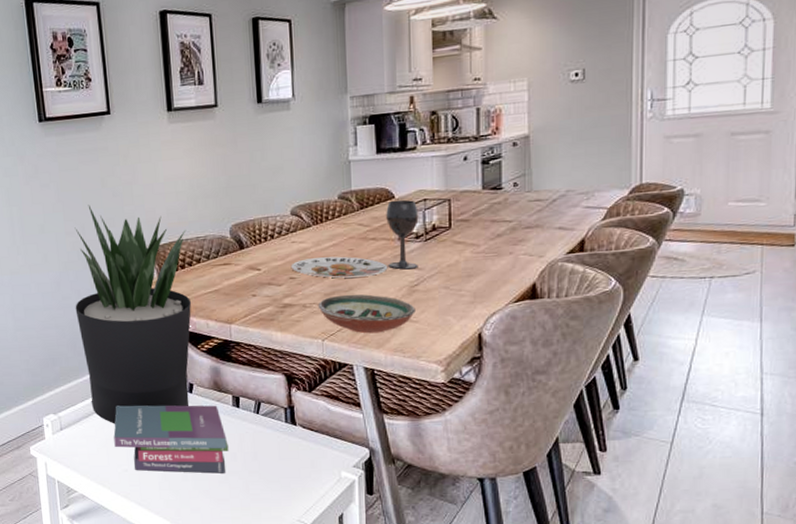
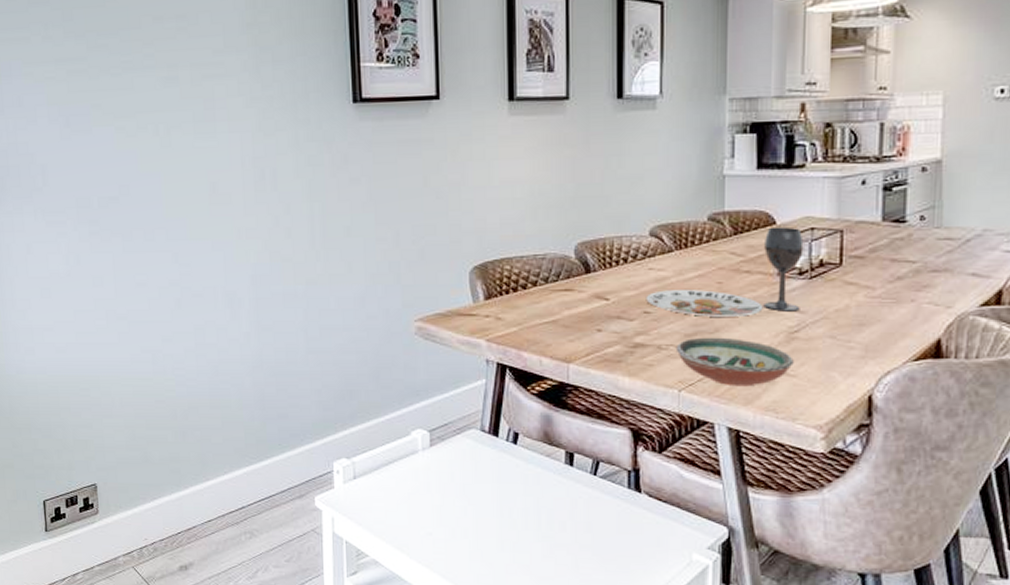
planter: present [74,205,192,424] -> none [381,206,523,476]
books: present [113,405,229,474] -> none [418,453,557,546]

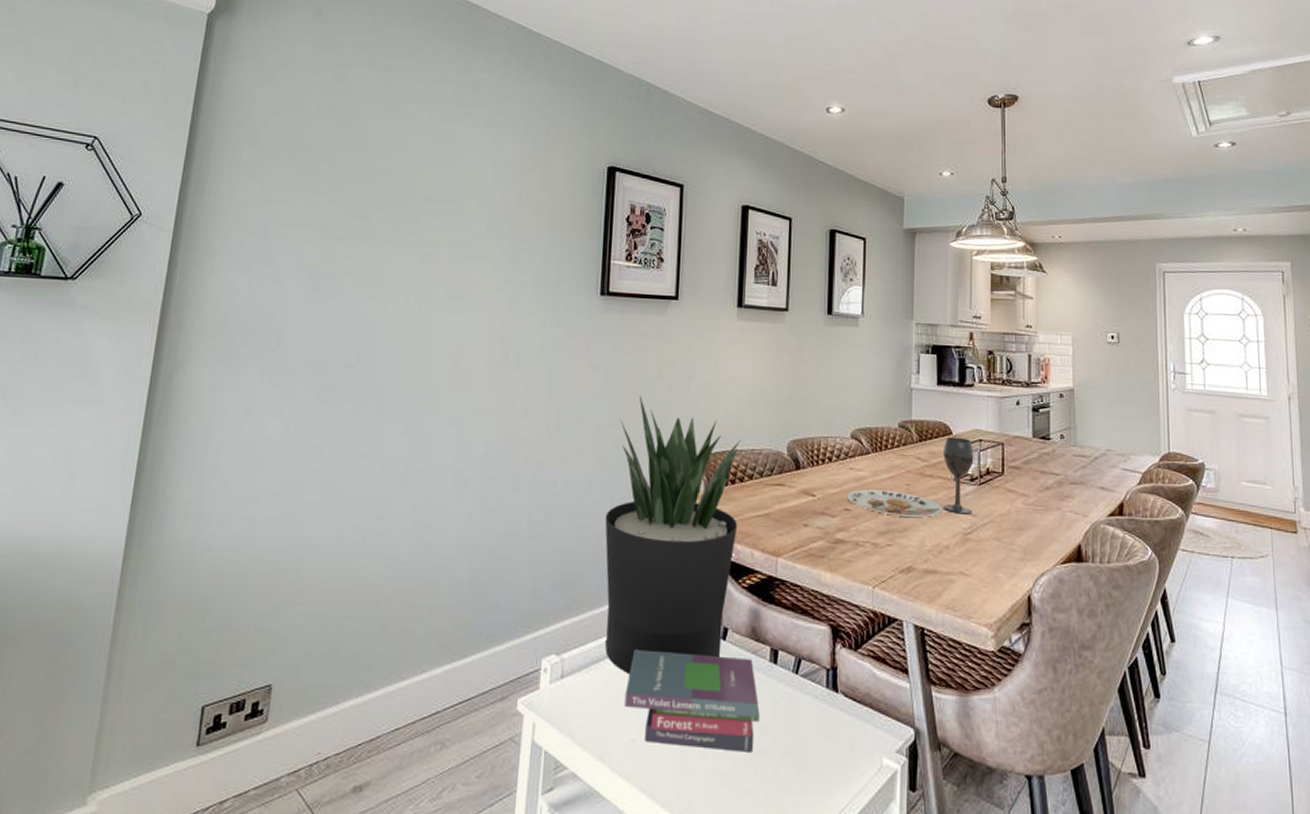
planter: none [381,206,523,476] -> present [605,395,742,675]
books: none [418,453,557,546] -> present [624,649,760,752]
decorative bowl: present [675,337,794,387] -> none [871,535,968,585]

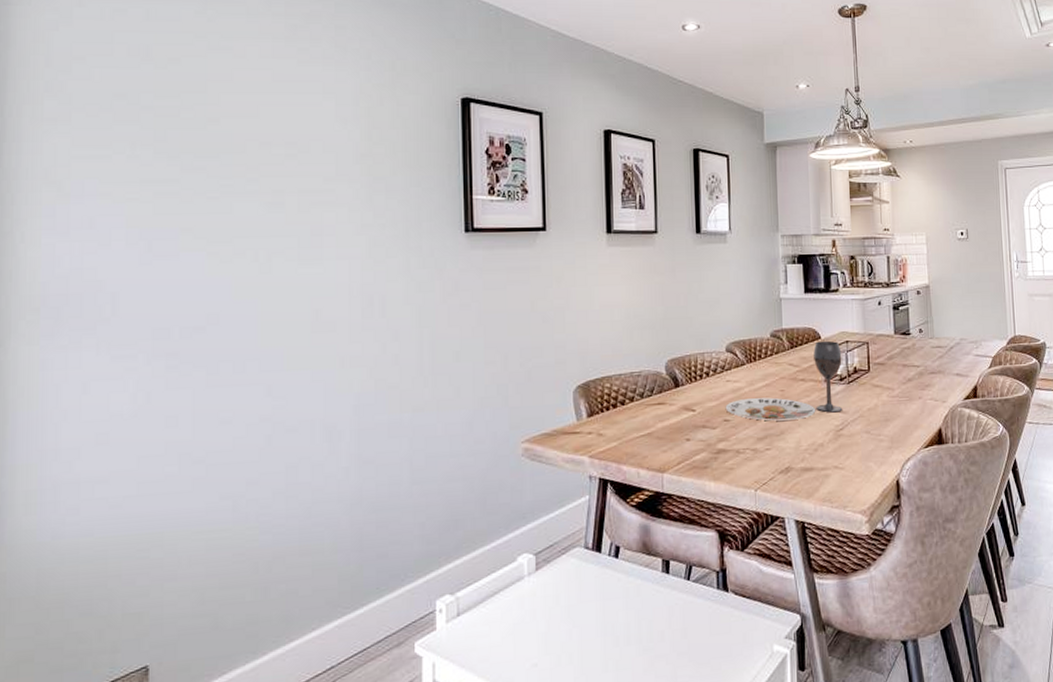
planter: present [605,395,742,675] -> none [489,330,623,603]
books: present [624,649,760,752] -> none [523,571,656,665]

